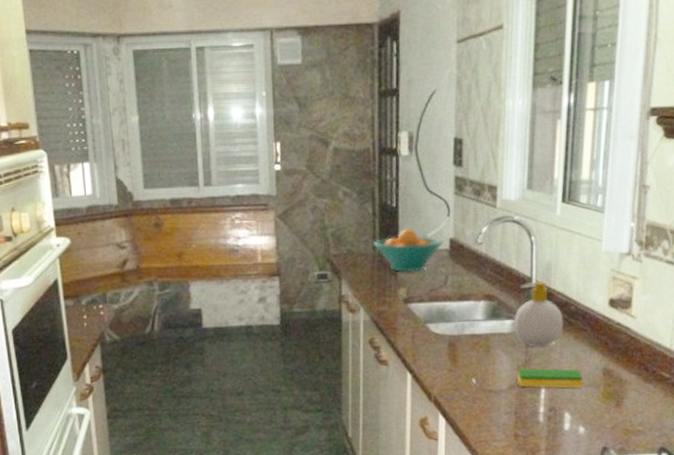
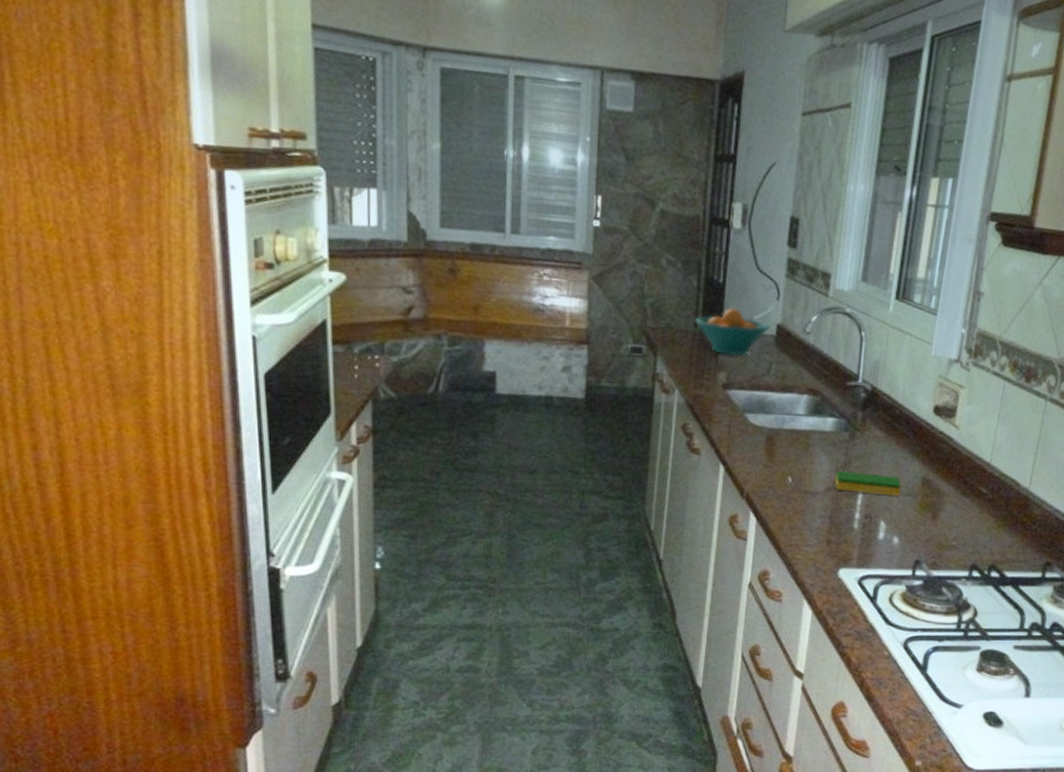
soap bottle: present [513,282,564,347] -> none [835,380,887,450]

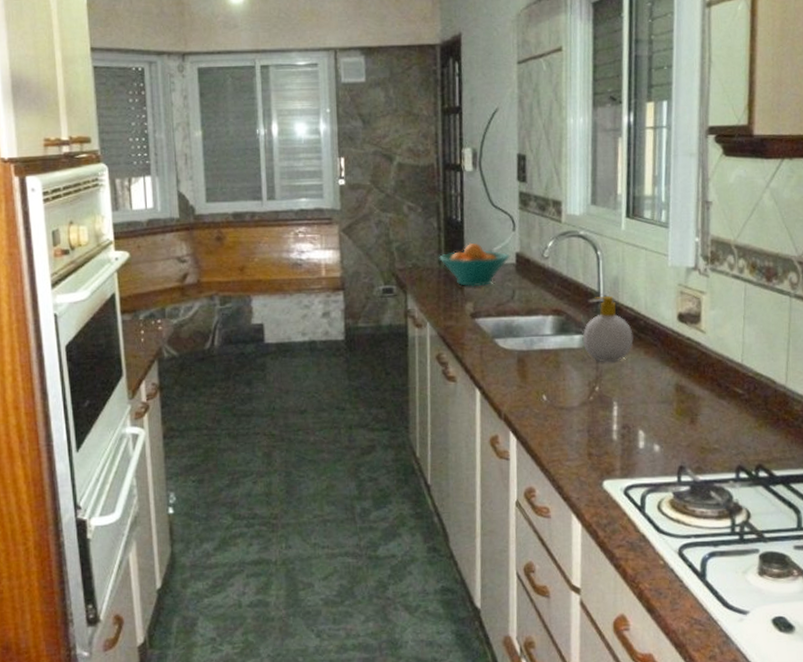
soap bottle: none [835,380,887,450] -> present [582,296,634,363]
dish sponge: present [835,470,901,496] -> none [588,384,655,405]

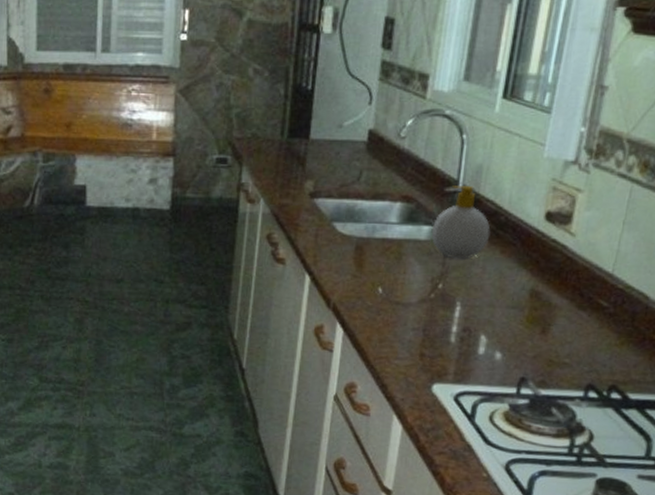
fruit bowl: present [439,242,510,287] -> none [282,114,362,164]

